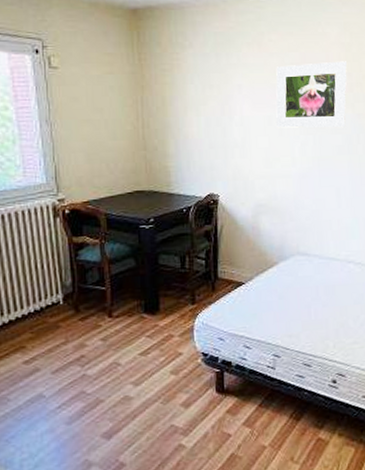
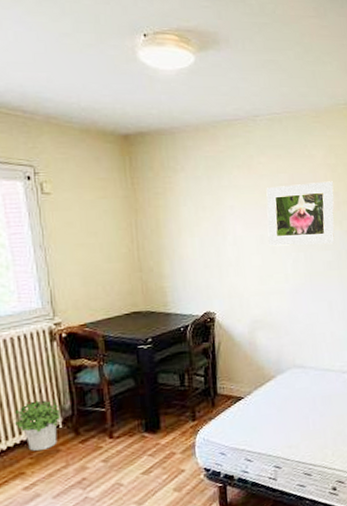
potted plant: none [16,275,62,326] -> present [14,398,61,451]

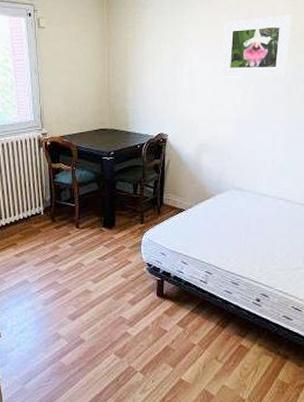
potted plant: present [14,398,61,451] -> none [11,191,43,229]

